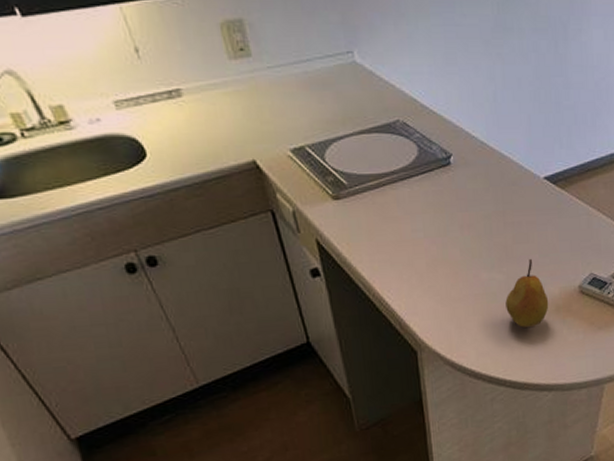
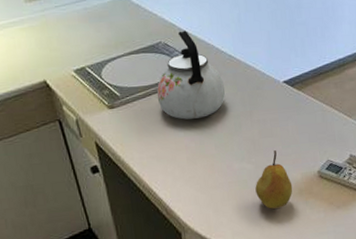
kettle: none [392,108,475,217] -> present [156,30,225,120]

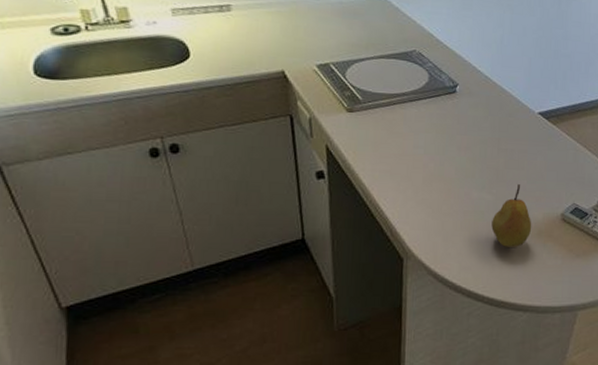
kettle: present [156,30,225,120] -> none [401,42,476,137]

